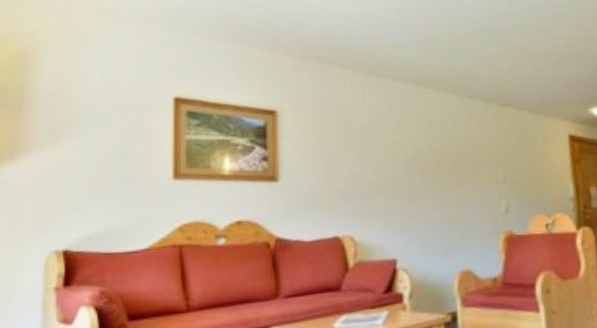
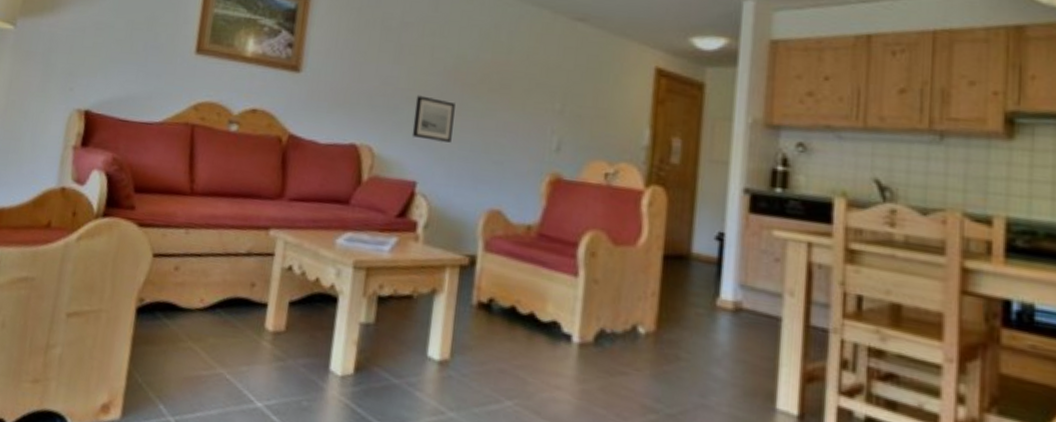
wall art: none [385,185,420,222] -> present [412,95,455,143]

